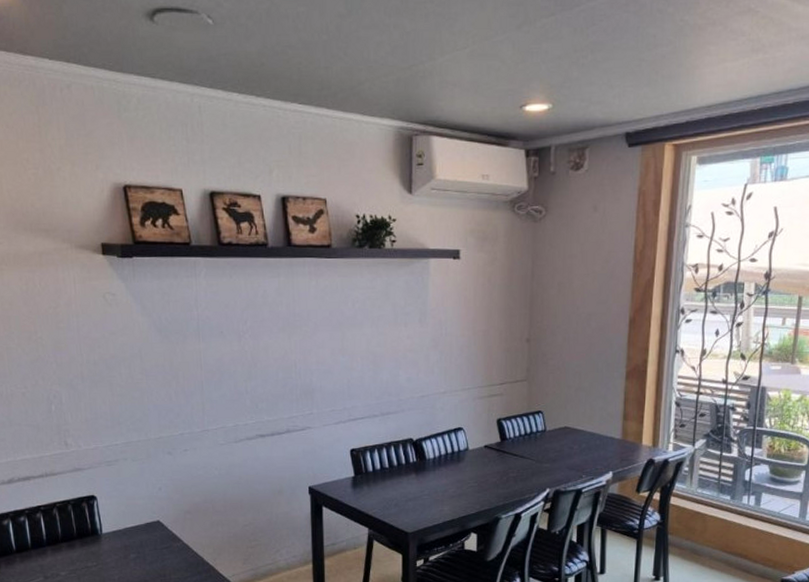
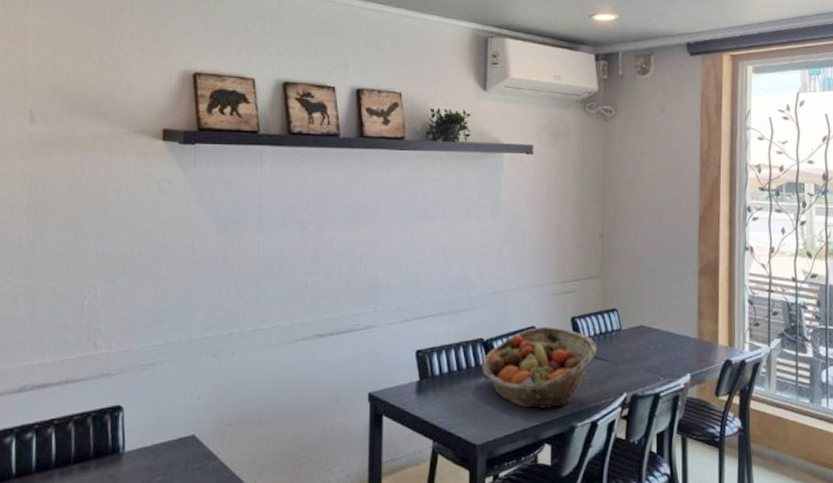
fruit basket: none [412,427,522,502] -> present [482,326,597,409]

